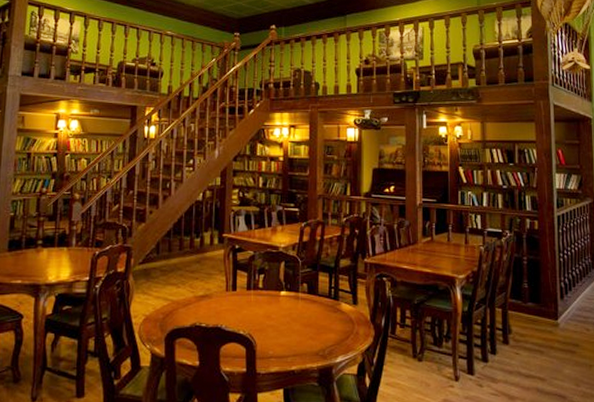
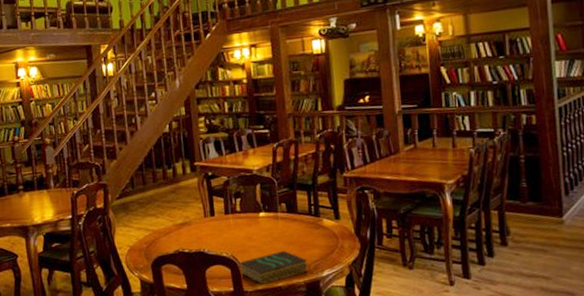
book: none [254,332,323,368] -> present [239,250,308,286]

